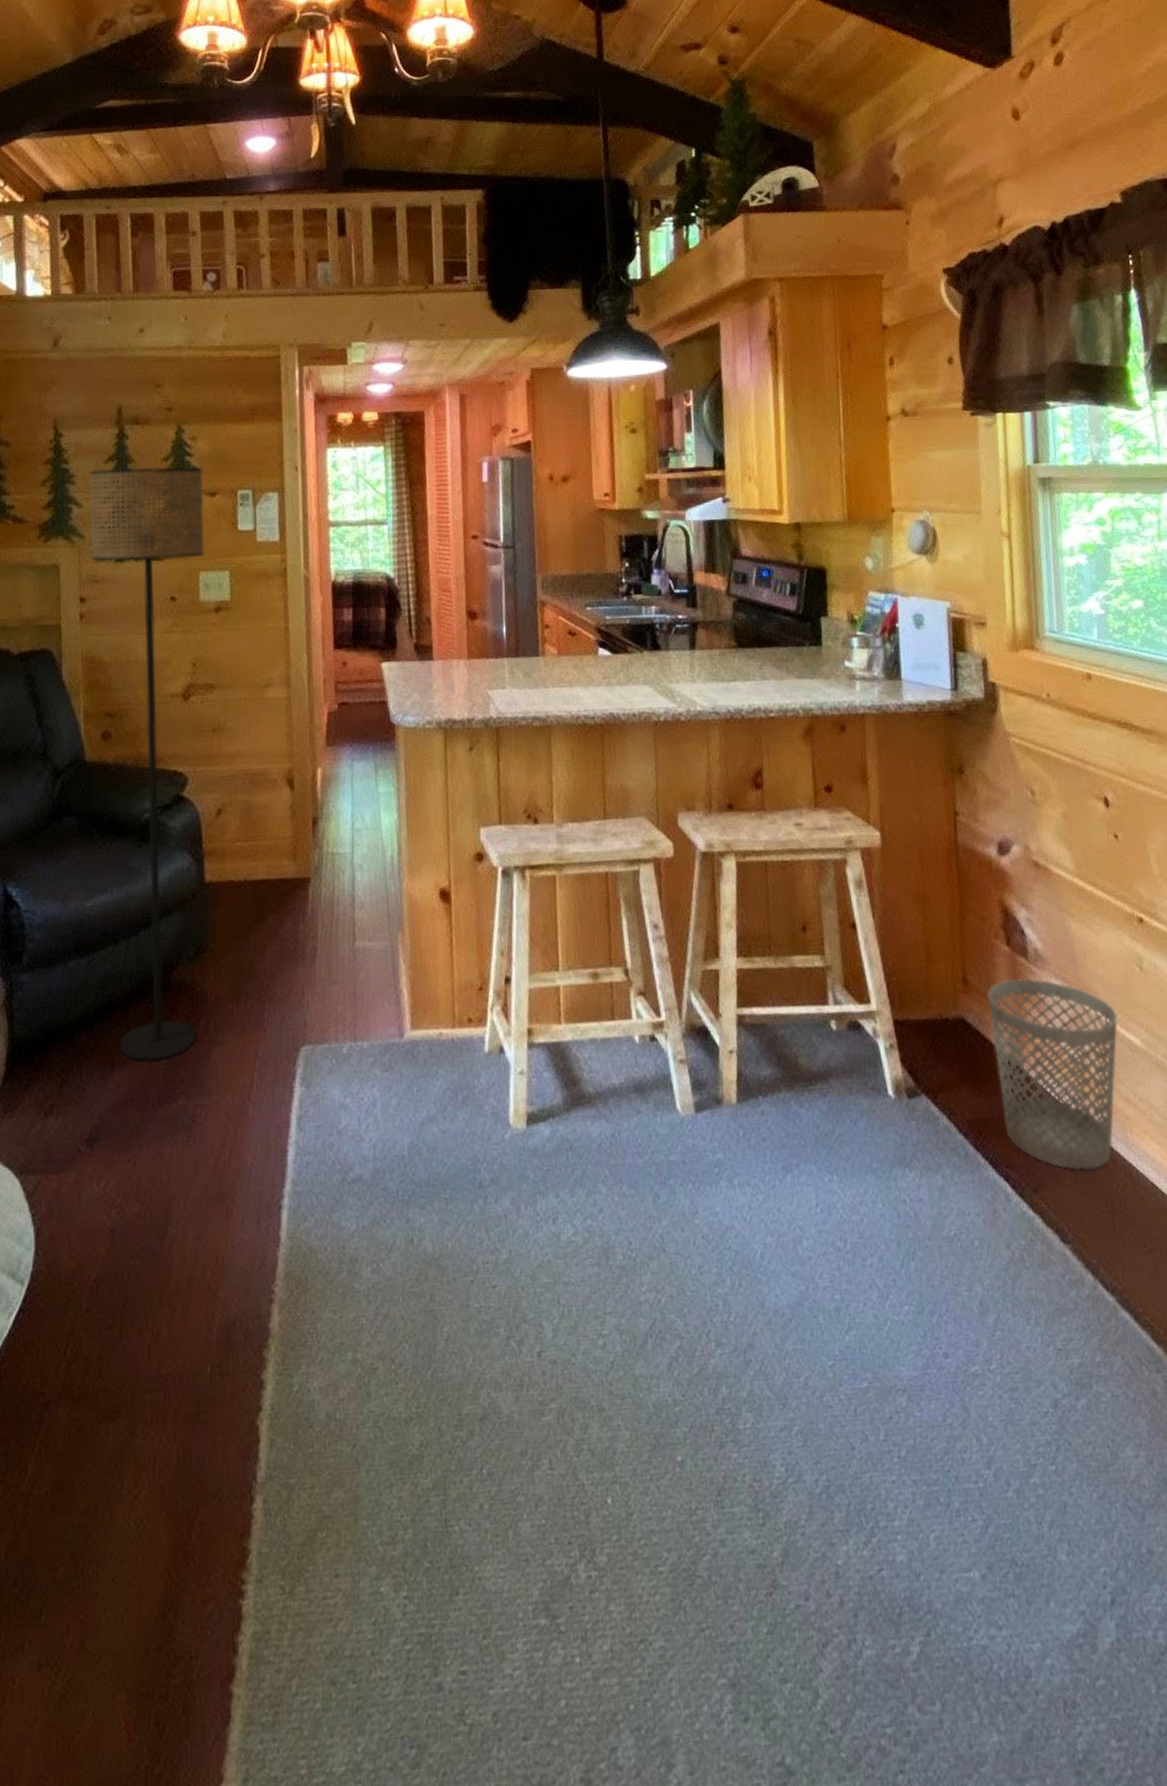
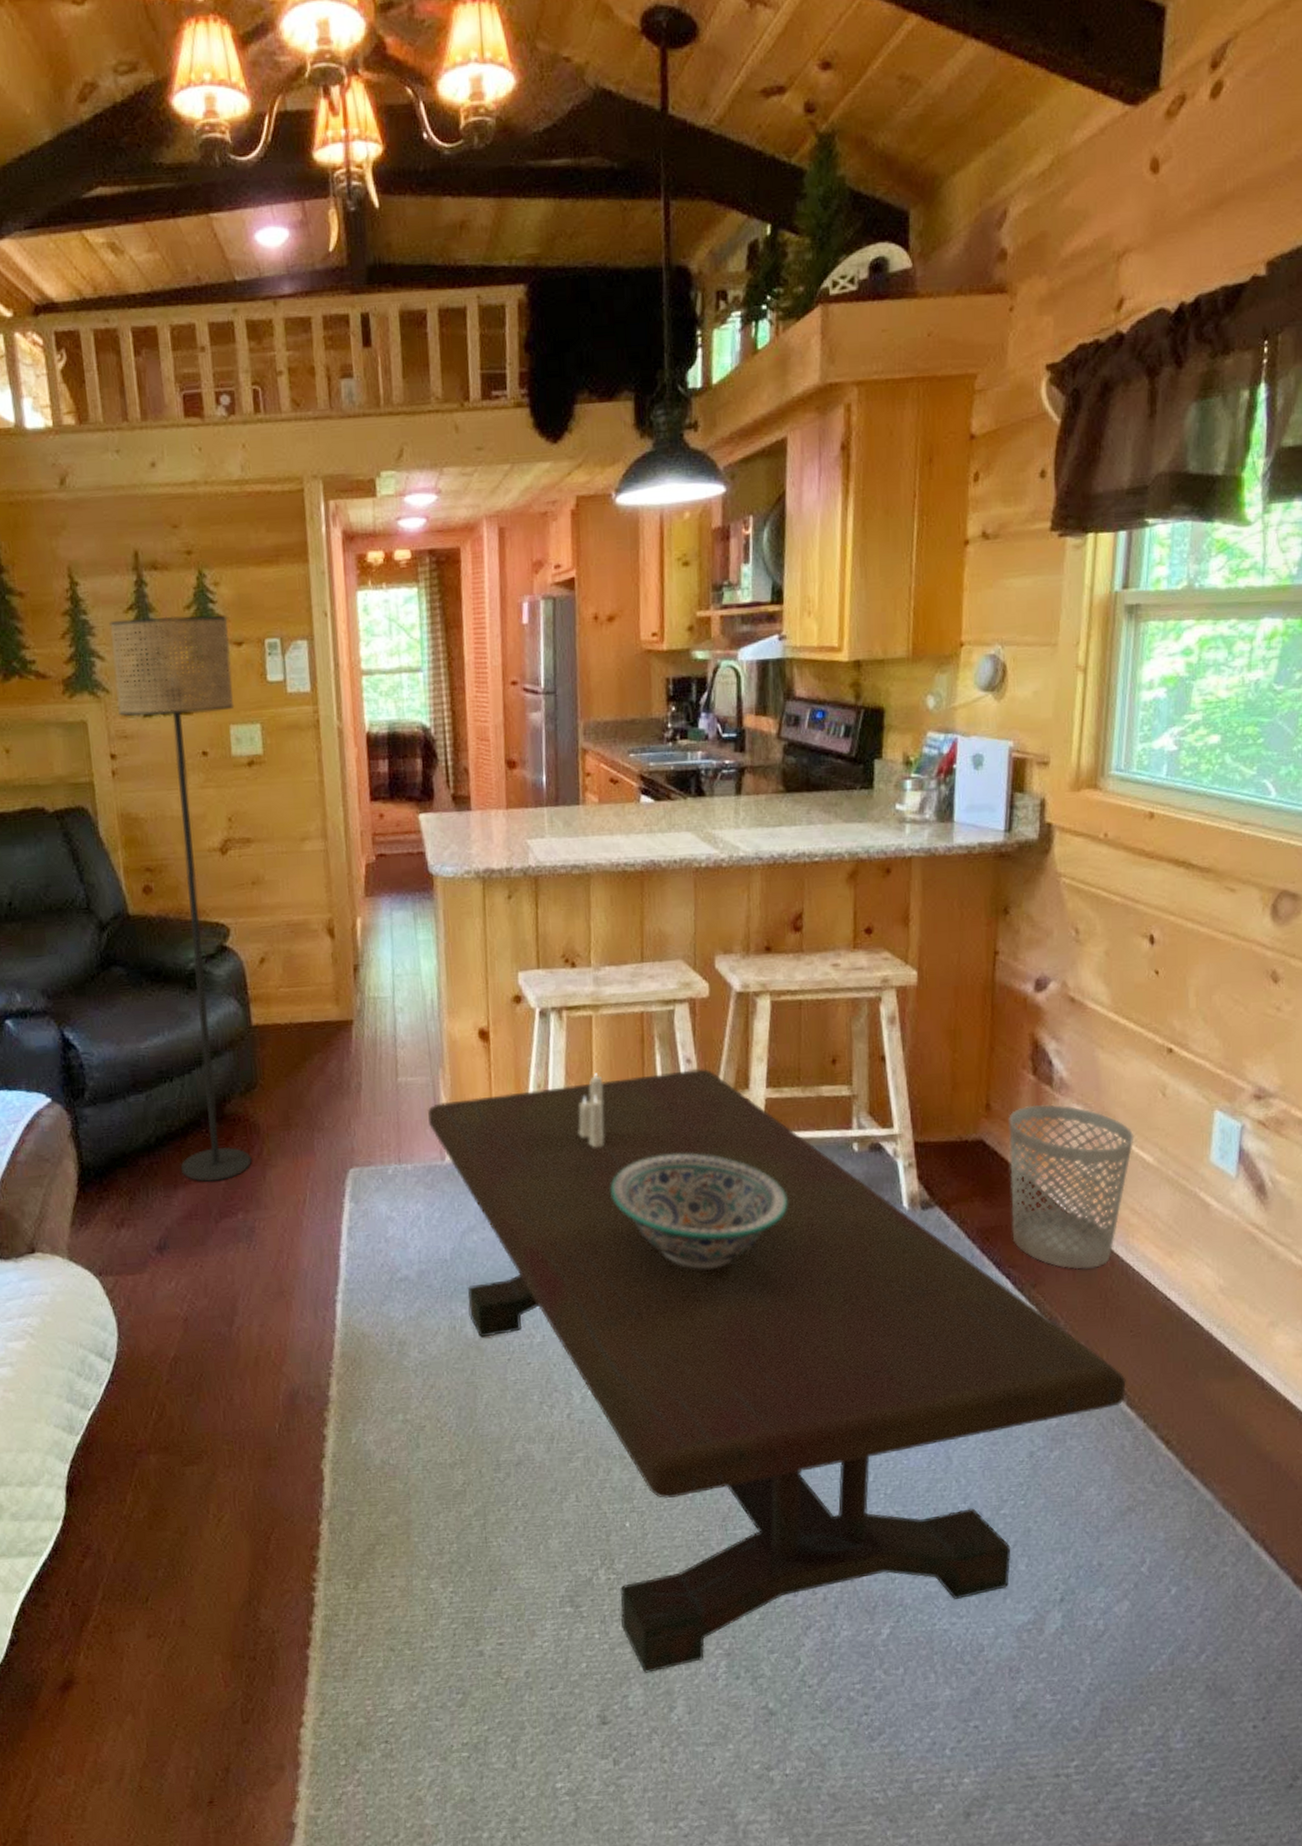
coffee table: none [386,935,1149,1714] -> present [428,1069,1126,1673]
candle: none [543,939,571,1024] -> present [578,1073,604,1148]
decorative bowl: none [580,1031,767,1169] -> present [611,1153,788,1270]

